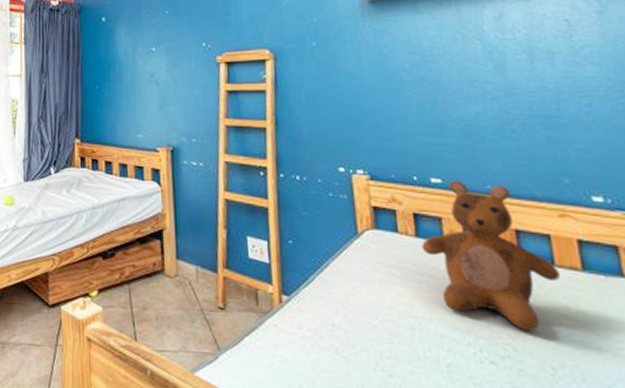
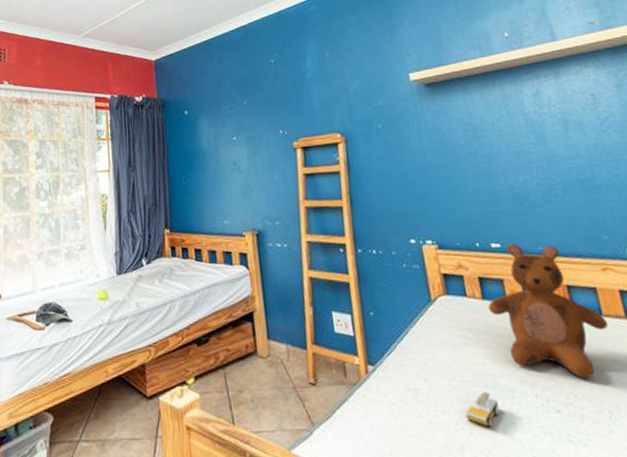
toy car: none [387,334,425,372] -> present [466,392,499,427]

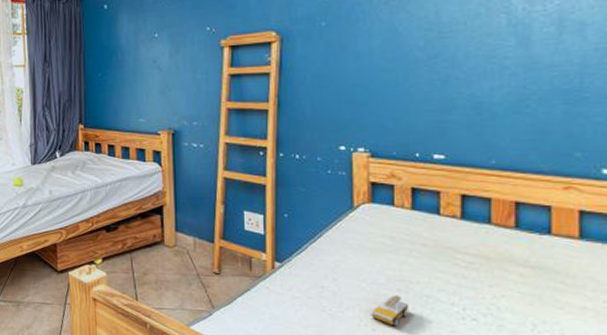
teddy bear: present [488,243,609,379] -> none [416,156,556,293]

